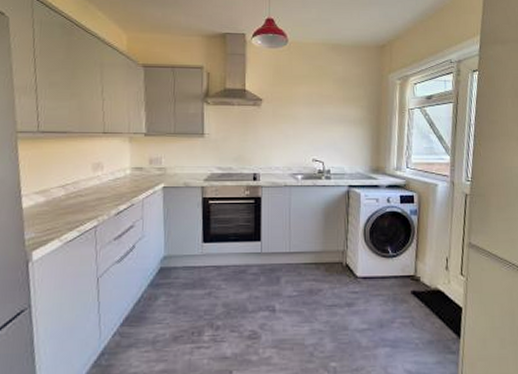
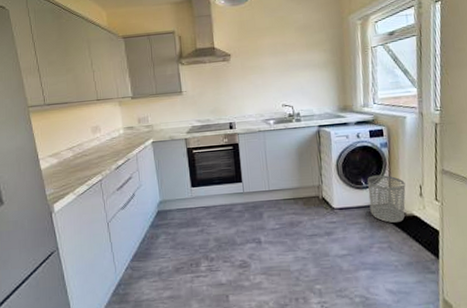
waste bin: none [394,244,432,296] -> present [367,174,406,223]

